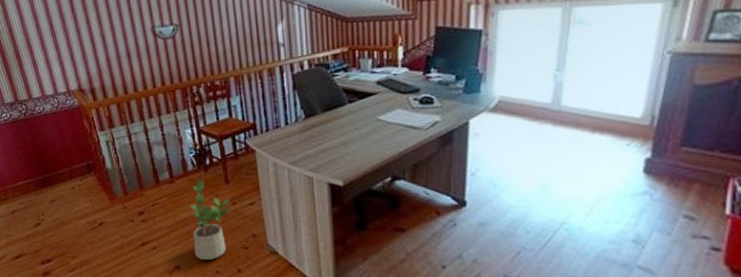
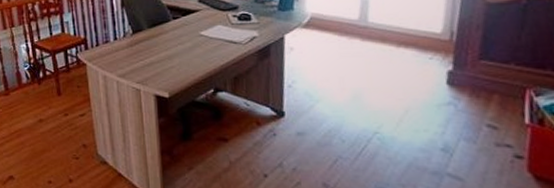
potted plant: present [190,180,230,260] -> none [24,92,61,170]

